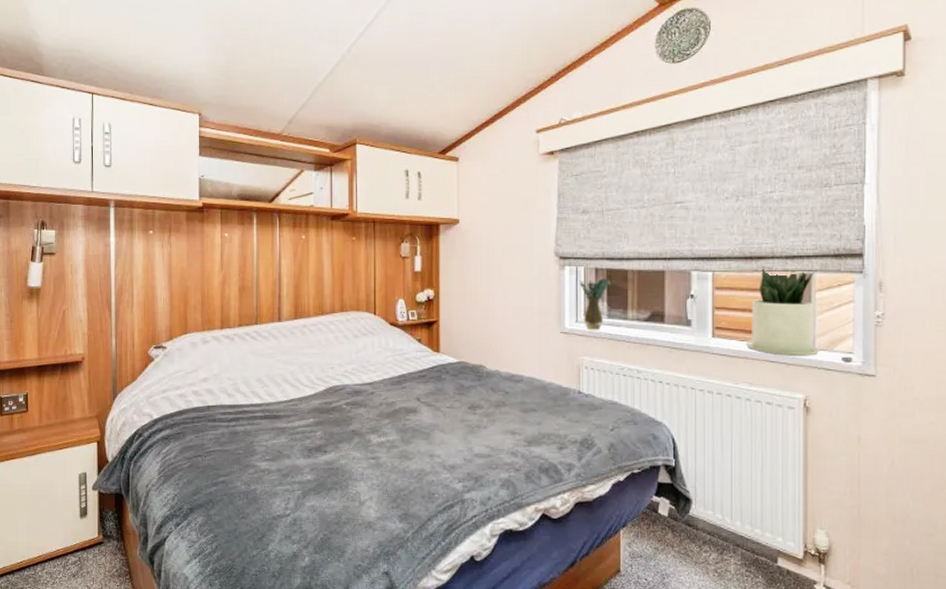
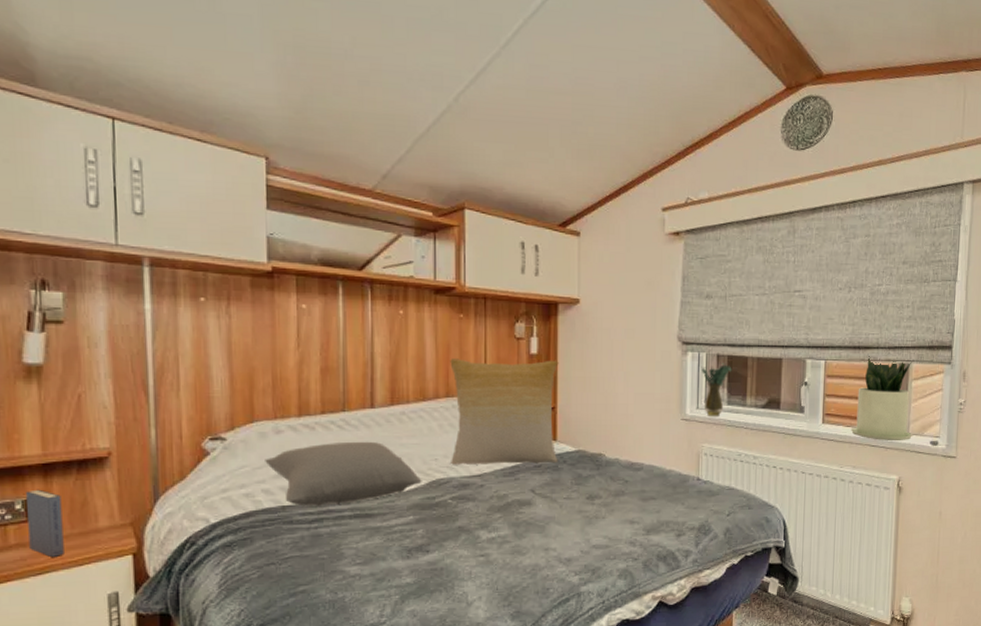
book: none [27,386,50,442] -> present [26,489,64,558]
pillow: none [195,351,321,407] -> present [265,441,422,506]
pillow: none [344,276,441,374] -> present [450,359,559,465]

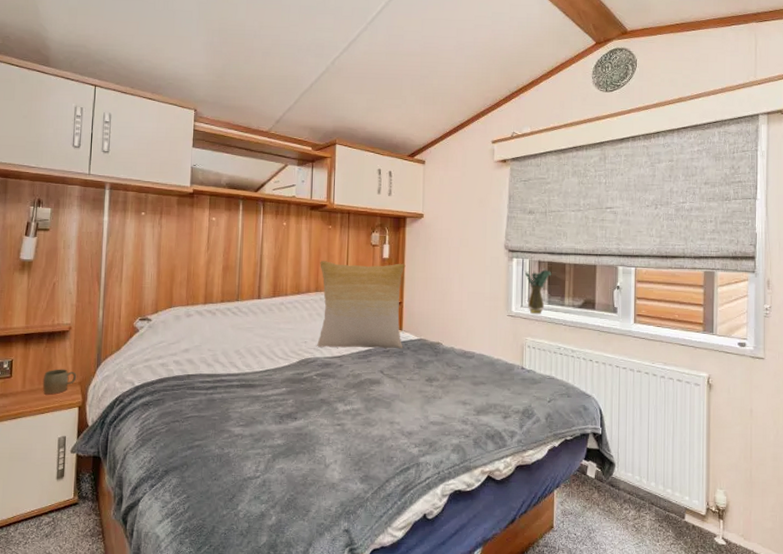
book: present [26,489,64,558] -> none [10,353,35,407]
mug: none [76,507,126,541] -> present [42,369,77,395]
pillow: present [265,441,422,506] -> none [177,325,294,376]
planter: present [850,356,913,442] -> none [660,264,721,342]

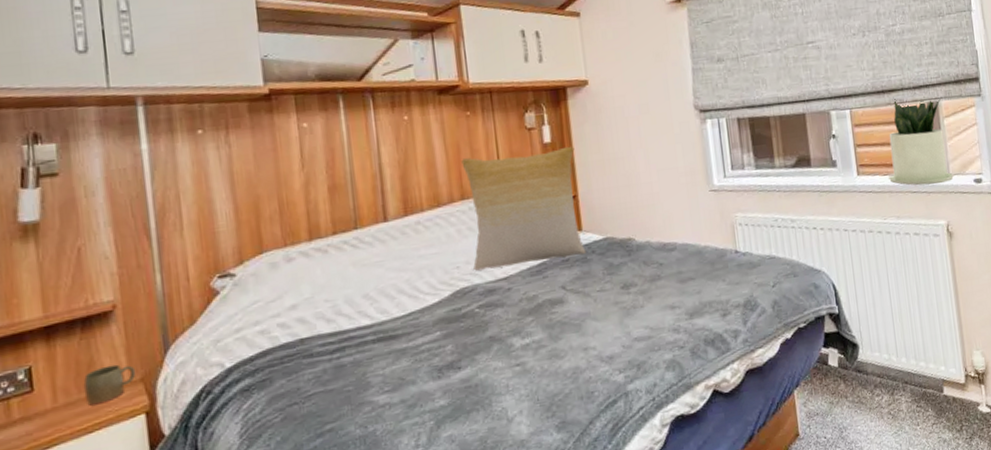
vase: present [524,268,552,315] -> none [722,126,755,185]
planter: none [660,264,721,342] -> present [888,98,955,186]

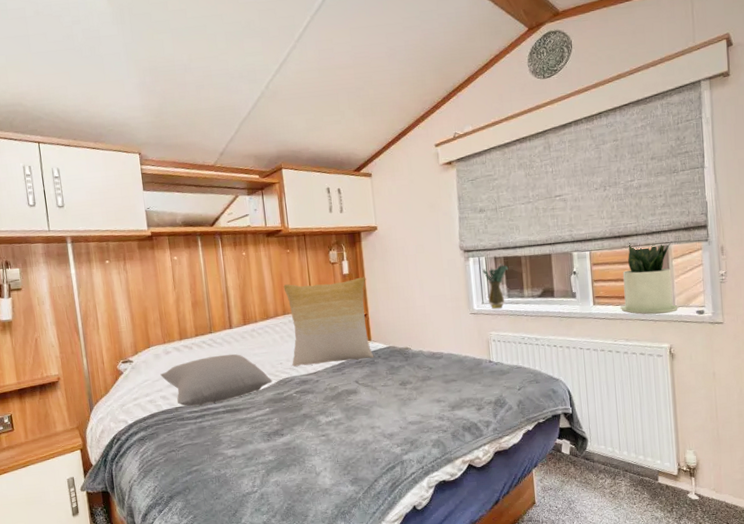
mug: present [83,364,136,406] -> none [42,416,74,442]
pillow: none [278,257,446,337] -> present [160,354,273,407]
vase: none [722,126,755,185] -> present [482,263,509,310]

